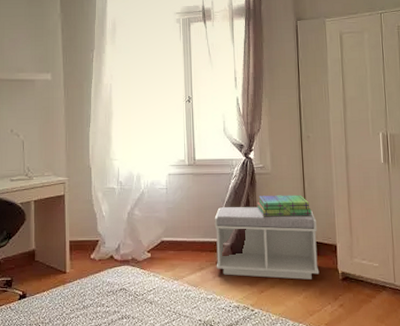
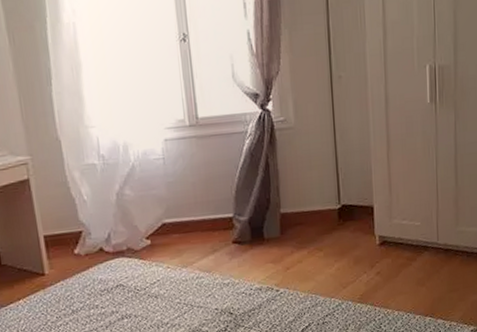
bench: present [214,206,320,280] -> none [226,168,354,255]
stack of books: present [257,195,312,216] -> none [279,150,345,181]

